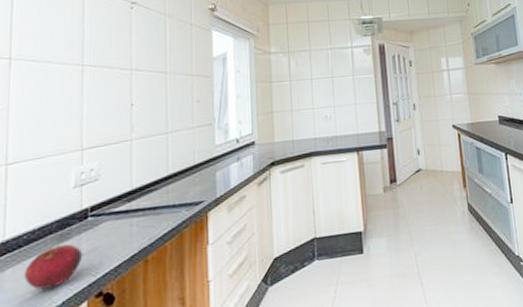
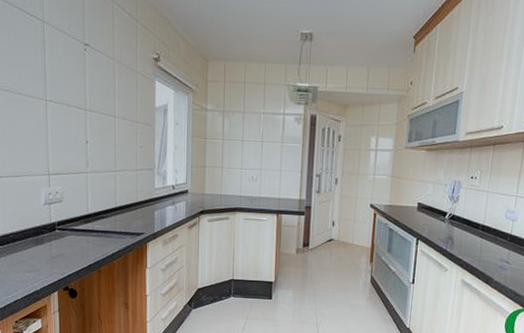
fruit: present [24,243,83,290] -> none [13,246,53,277]

